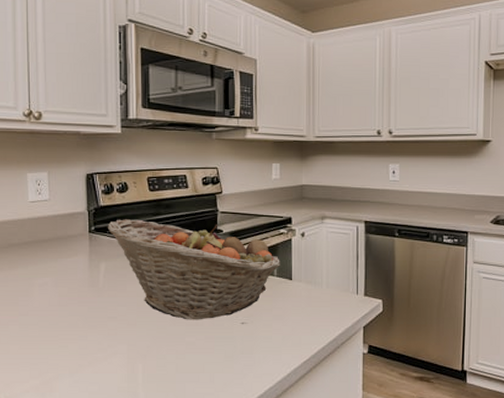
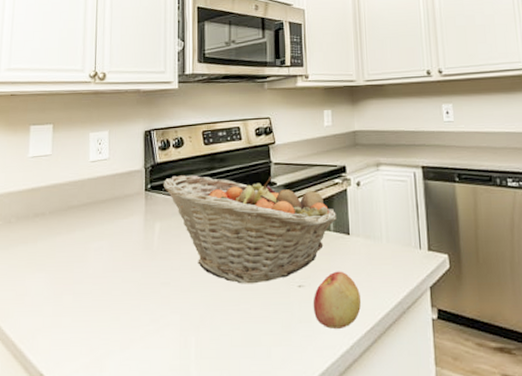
apple: none [254,311,300,359] -> present [313,271,362,329]

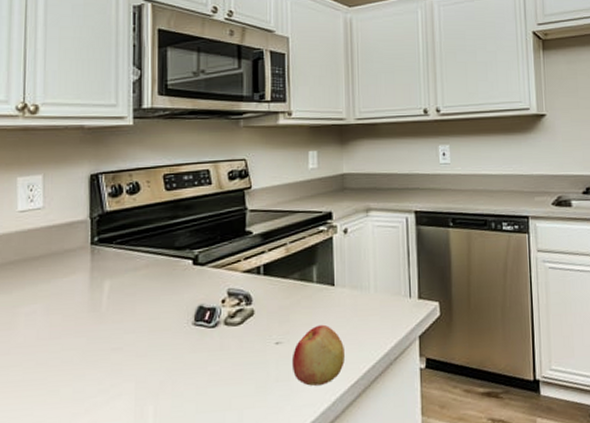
fruit basket: present [164,175,337,284] -> none [115,224,320,345]

